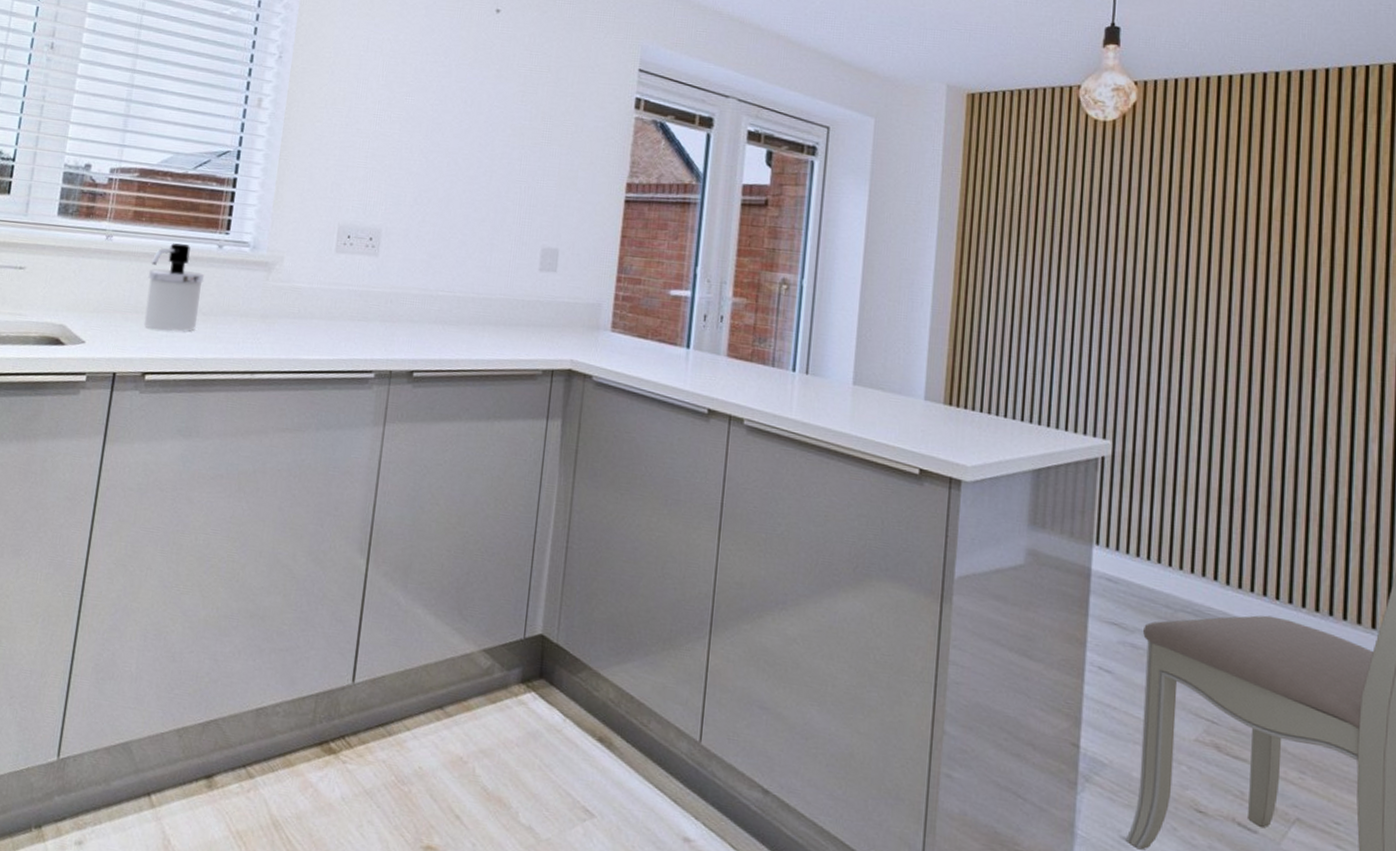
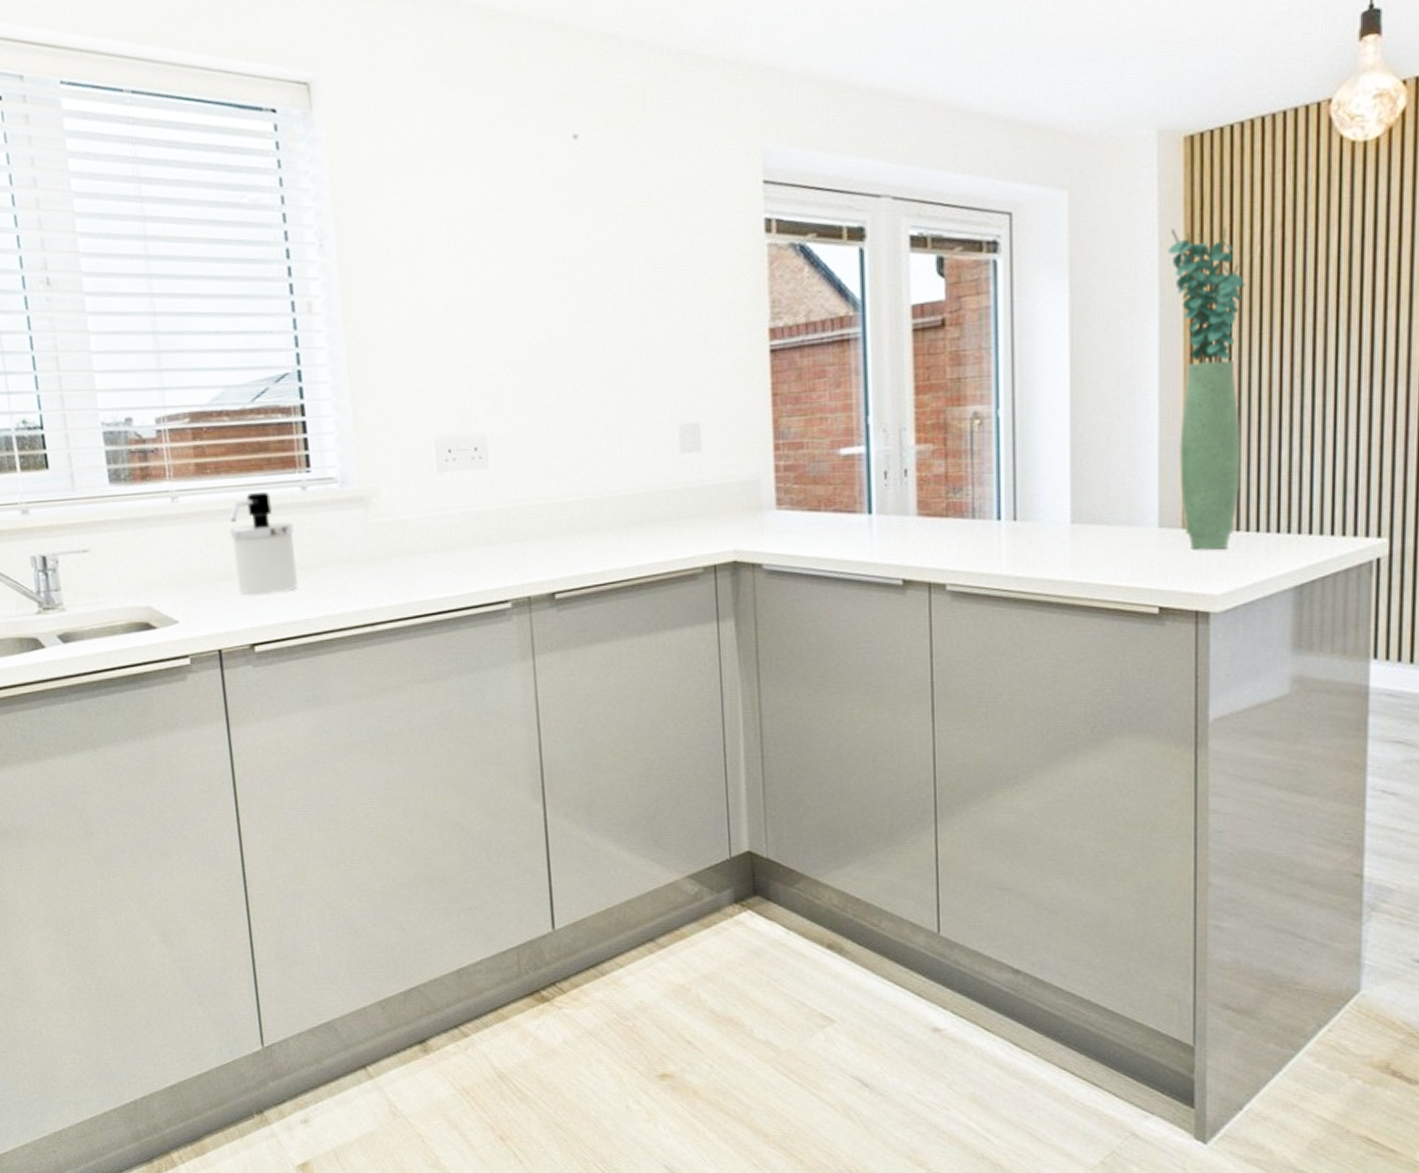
vase: none [944,161,1007,428] -> present [1168,228,1245,550]

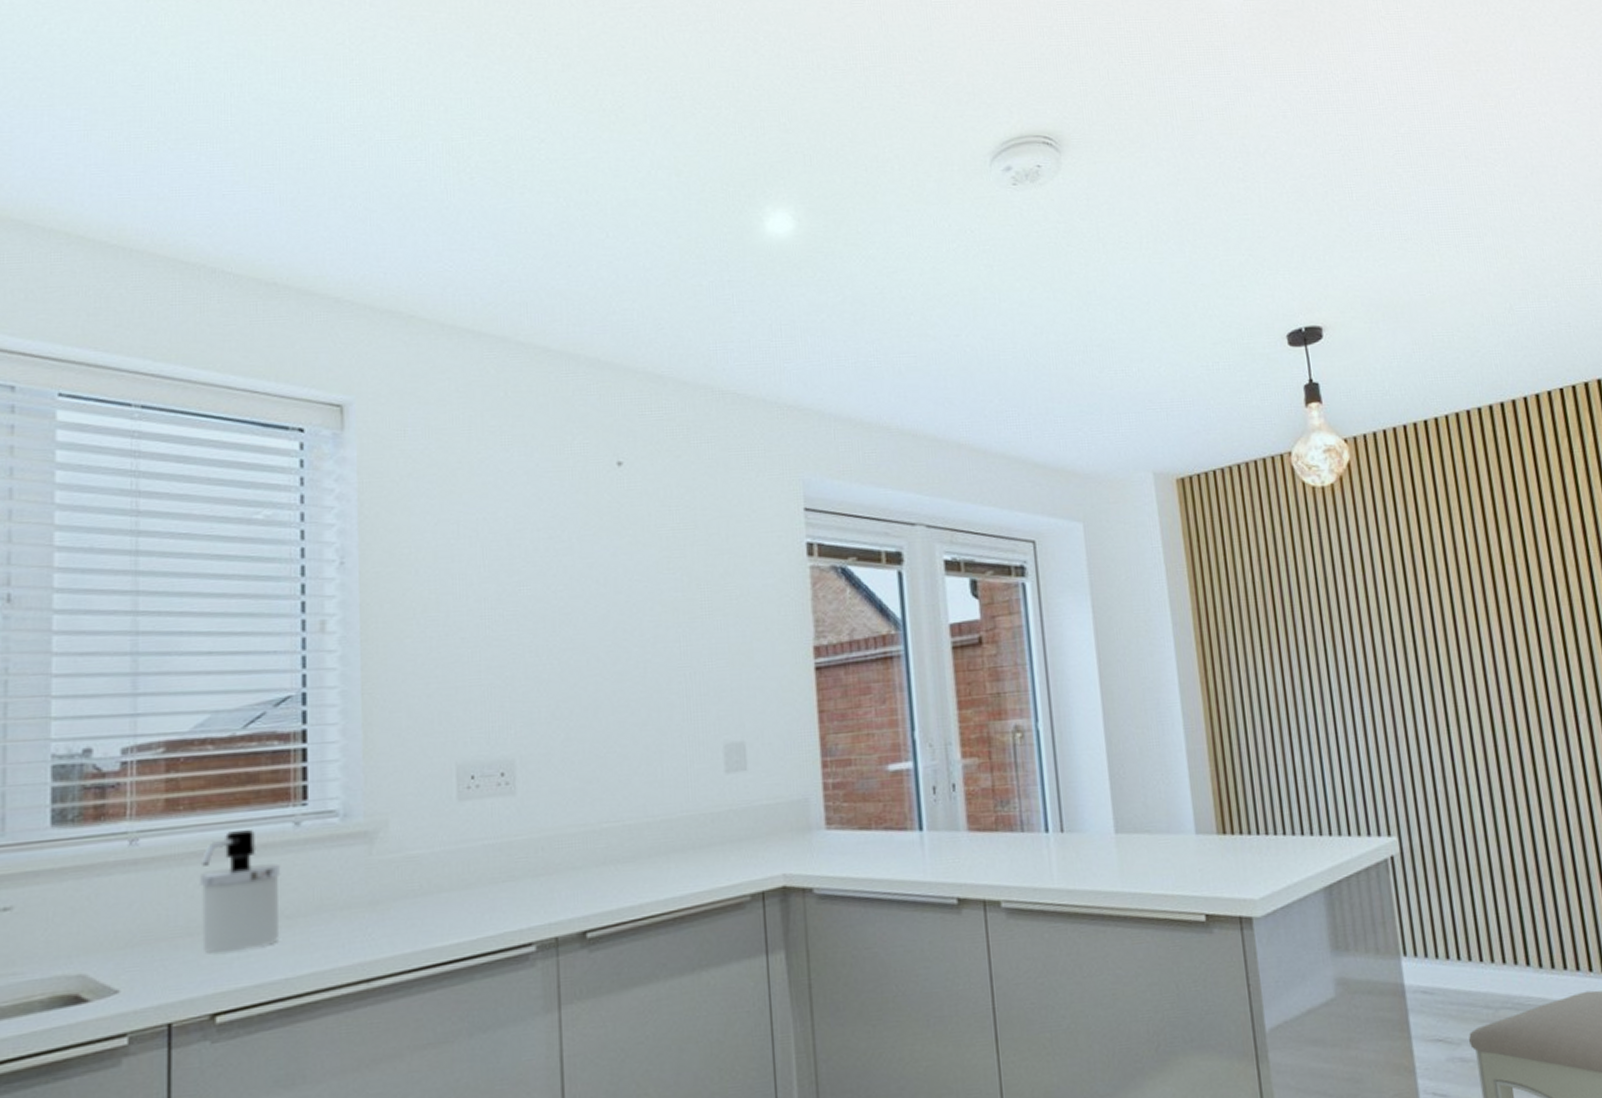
vase: present [1168,228,1245,550] -> none [1174,557,1264,855]

